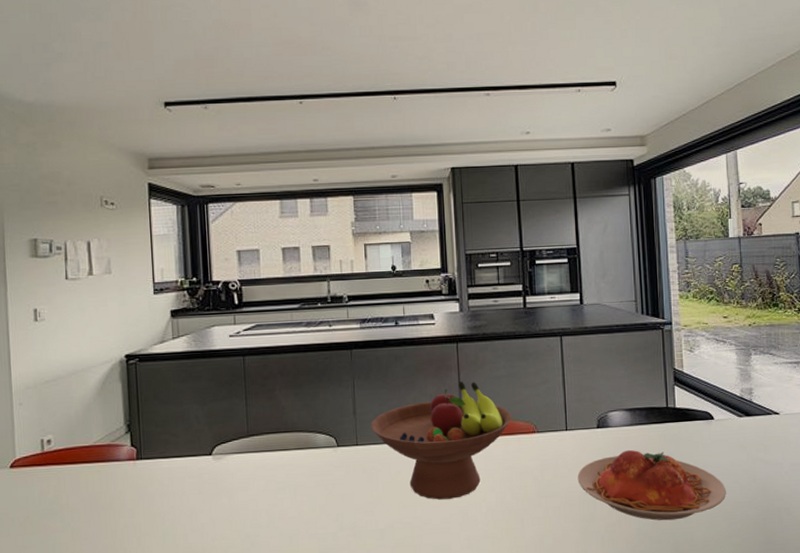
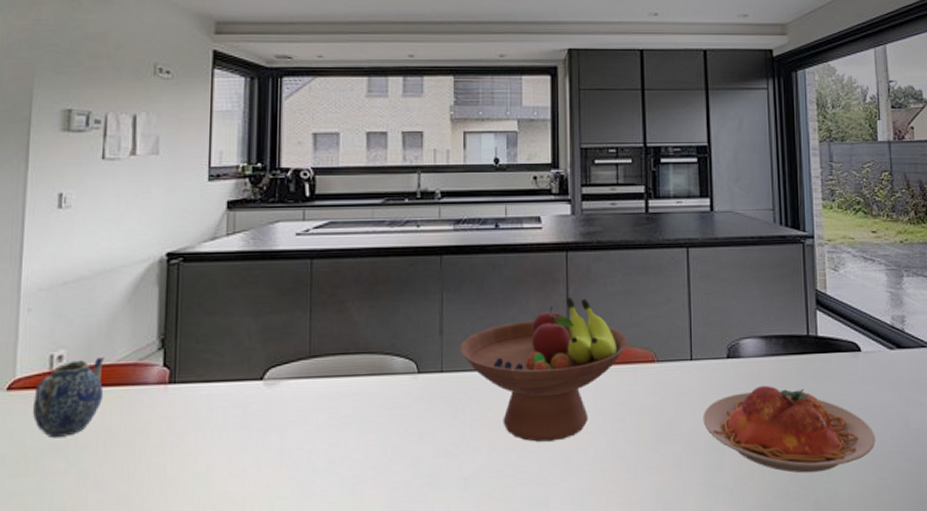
teapot: none [31,439,86,505] -> present [32,356,105,439]

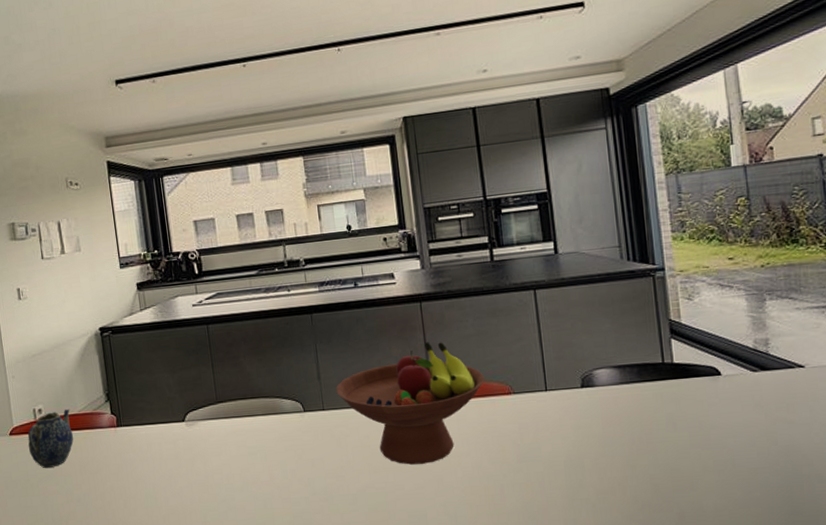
plate: present [703,385,875,473] -> none [561,410,740,488]

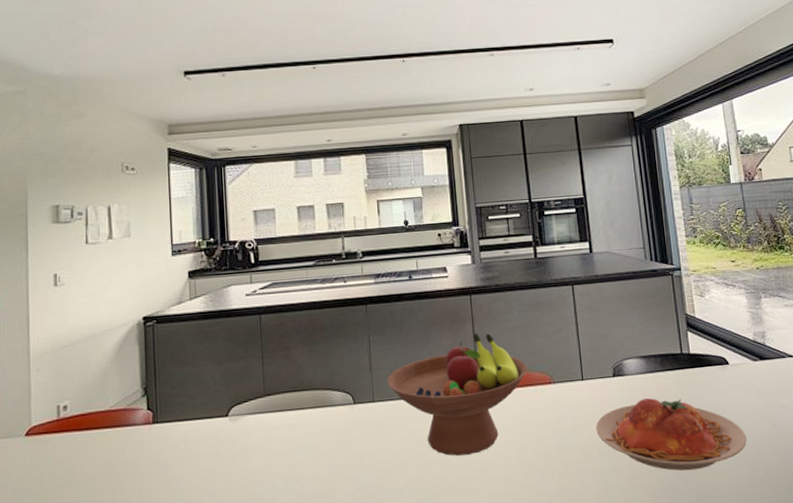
teapot: present [27,408,74,469] -> none [46,404,102,473]
plate: none [561,410,740,488] -> present [596,398,747,471]

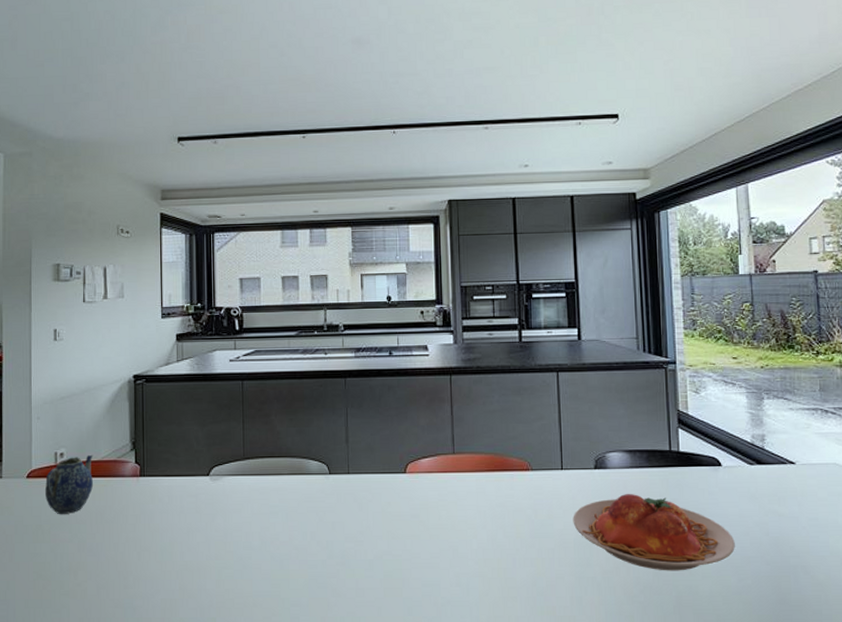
teapot: none [46,404,102,473] -> present [44,454,94,515]
fruit bowl: present [387,333,528,456] -> none [363,414,506,534]

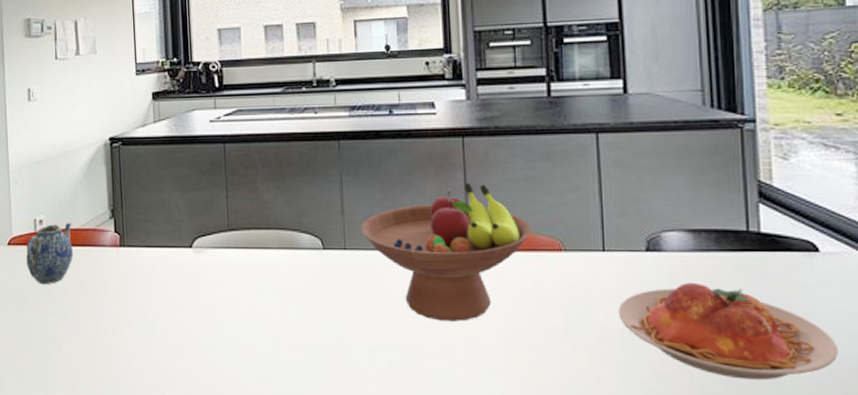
fruit bowl: none [363,414,506,534] -> present [361,183,532,321]

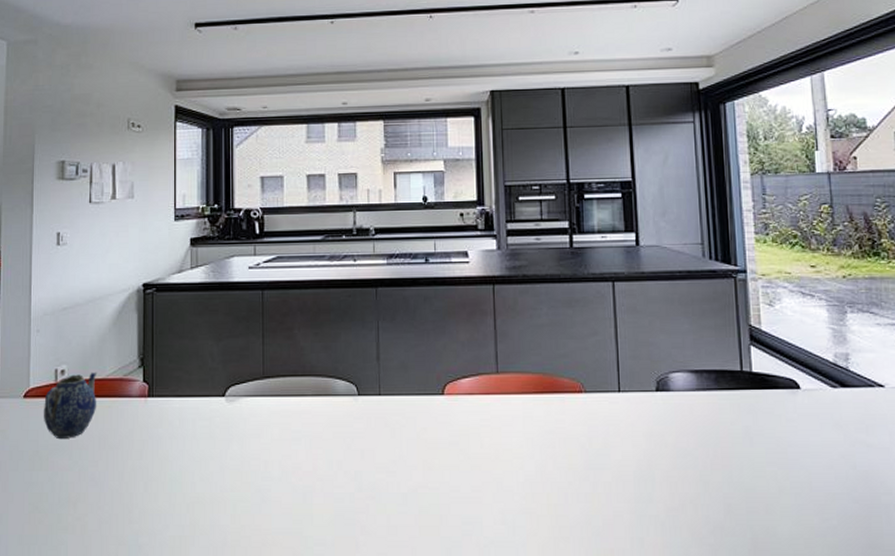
fruit bowl: present [361,183,532,321] -> none [395,328,556,464]
plate: present [618,282,838,381] -> none [632,419,818,509]

